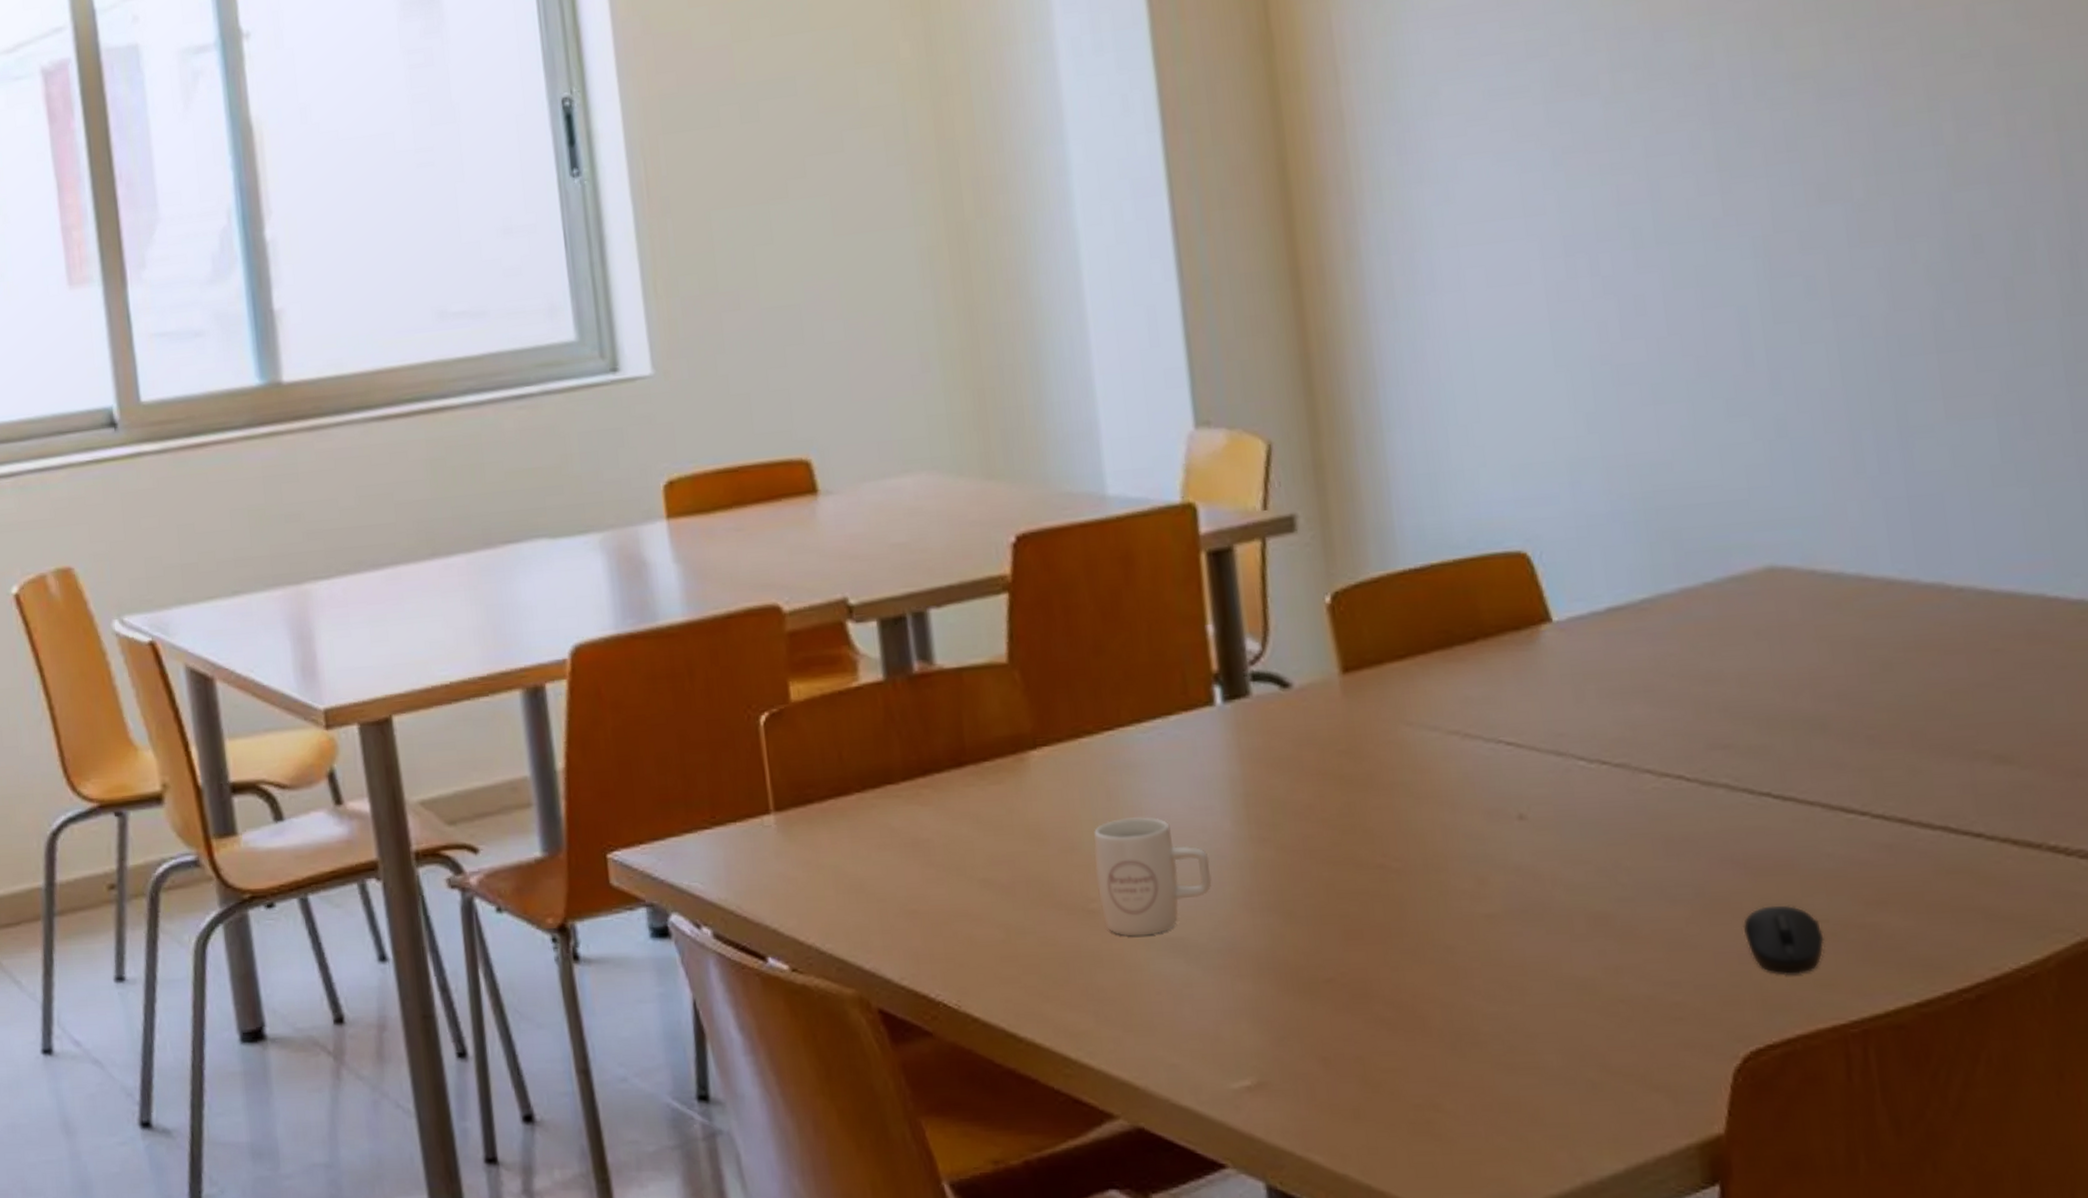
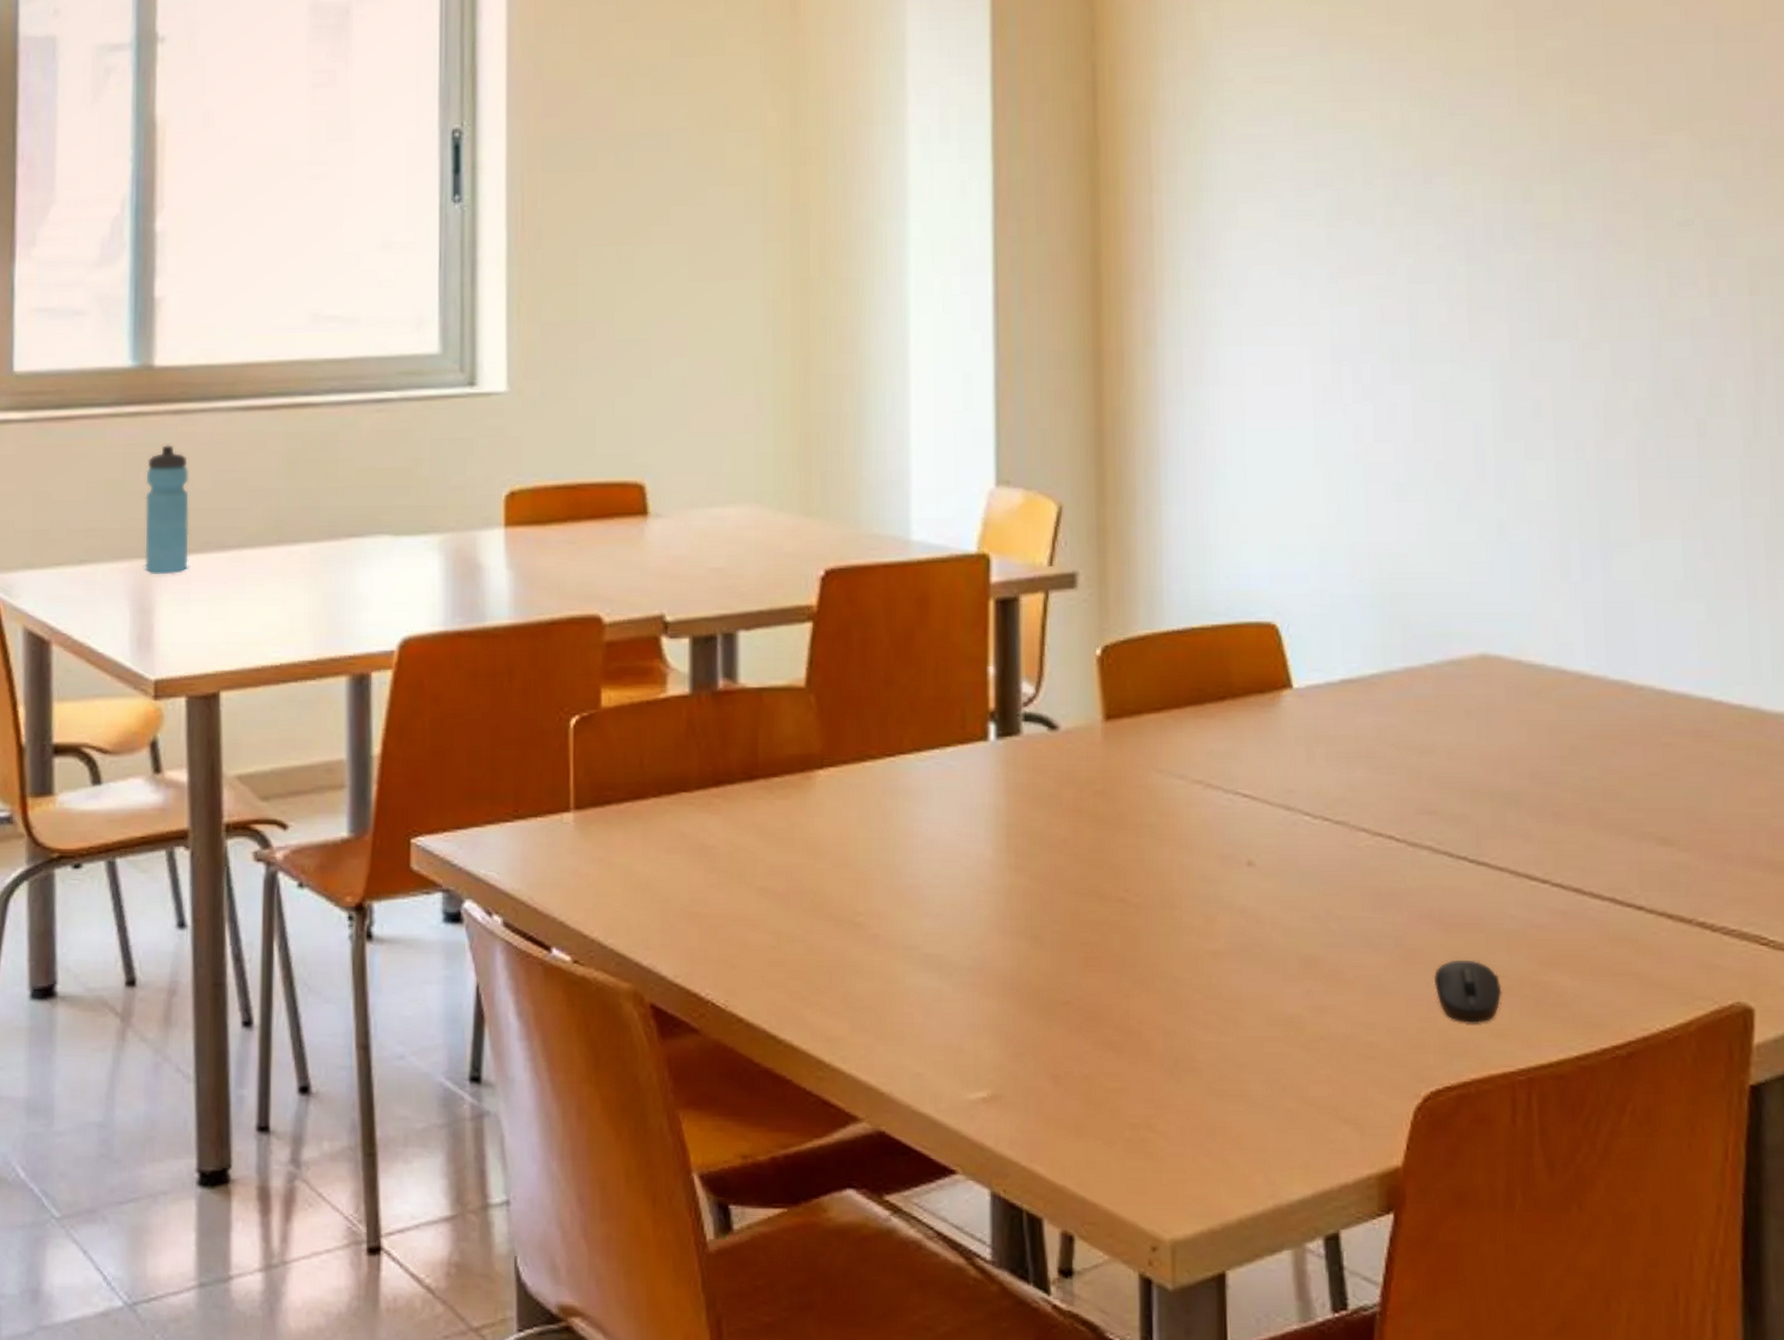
water bottle: none [288,463,343,601] -> present [145,445,189,575]
mug: present [1093,817,1212,936] -> none [864,839,970,949]

